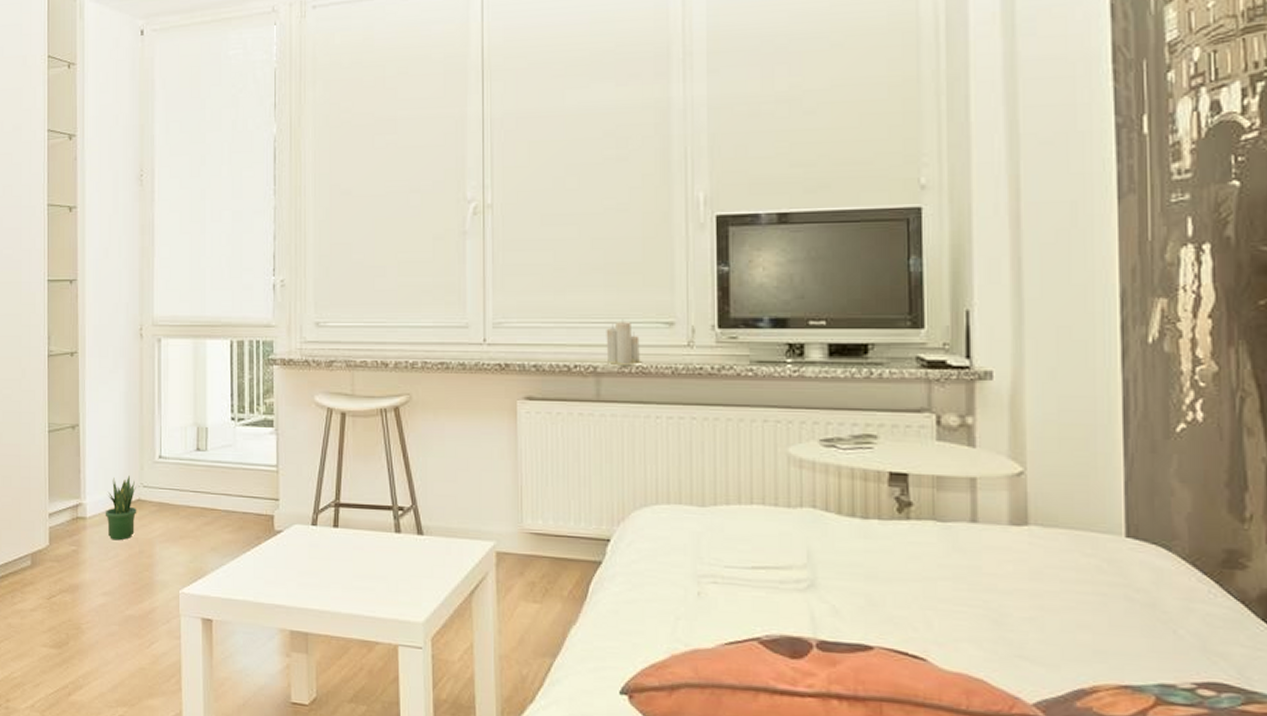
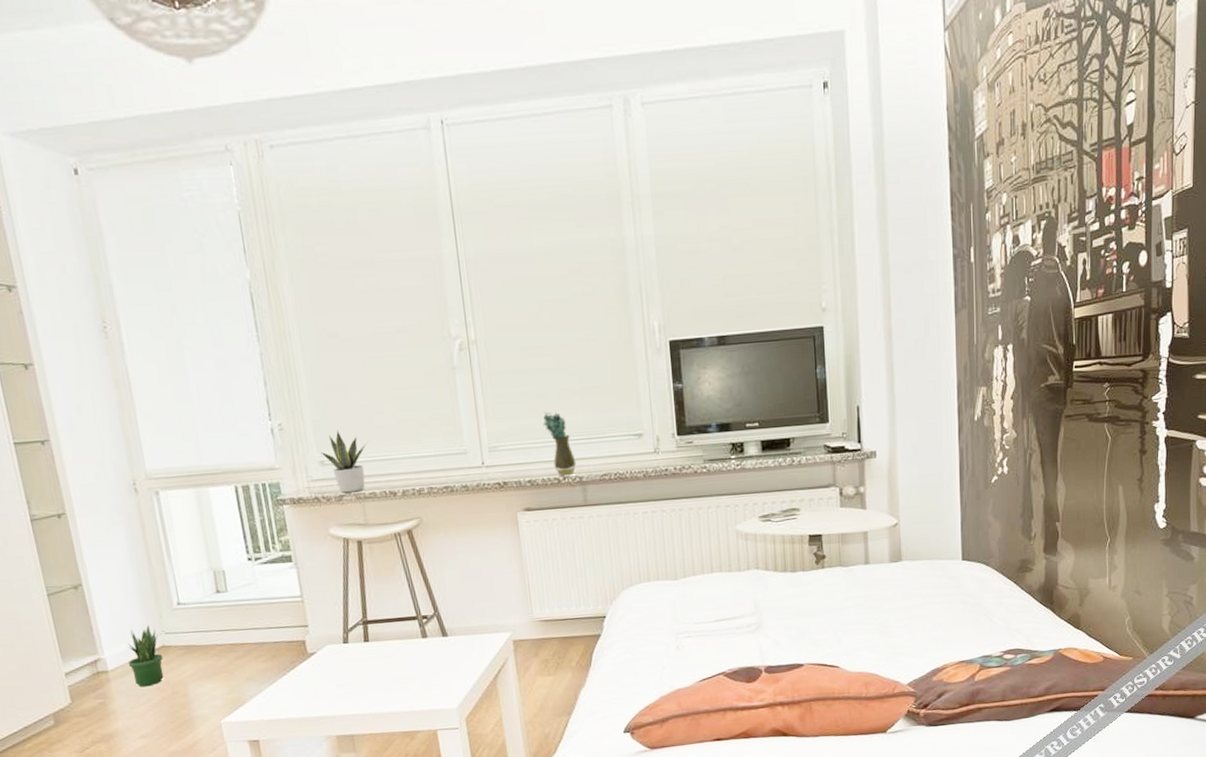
potted plant: none [317,290,365,359] -> present [320,429,367,493]
vase: none [557,288,592,364] -> present [543,412,577,477]
candle: present [606,319,641,366] -> none [587,434,618,475]

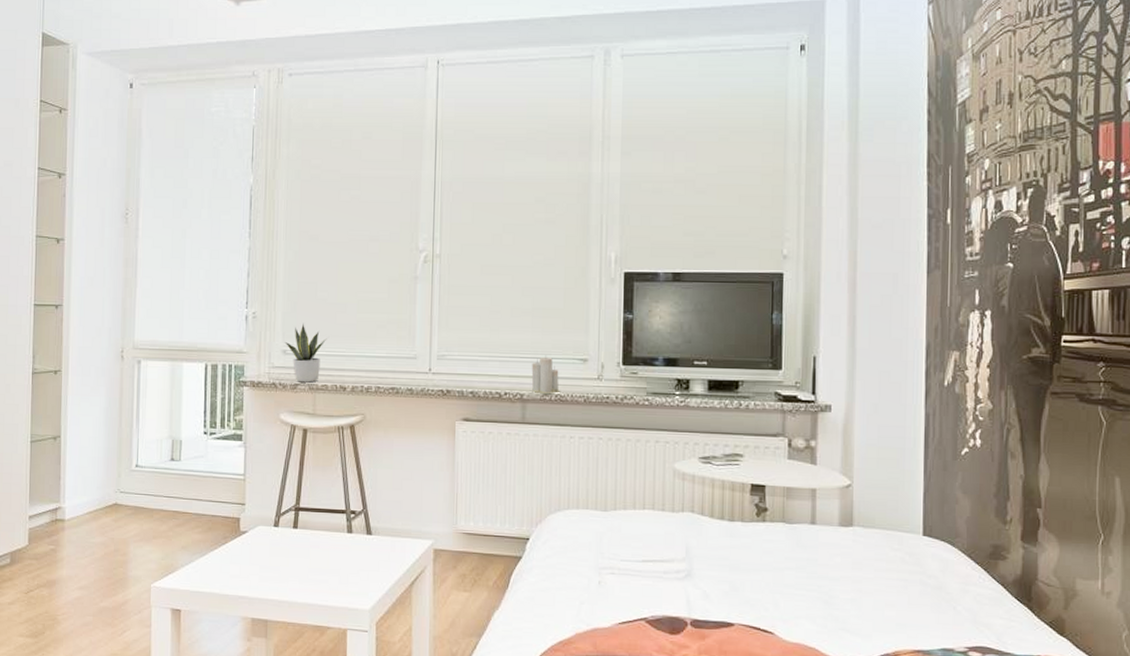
planter: present [127,625,164,687] -> none [83,482,114,540]
vase: present [543,412,577,477] -> none [492,327,519,392]
candle: none [587,434,618,475] -> present [531,355,560,395]

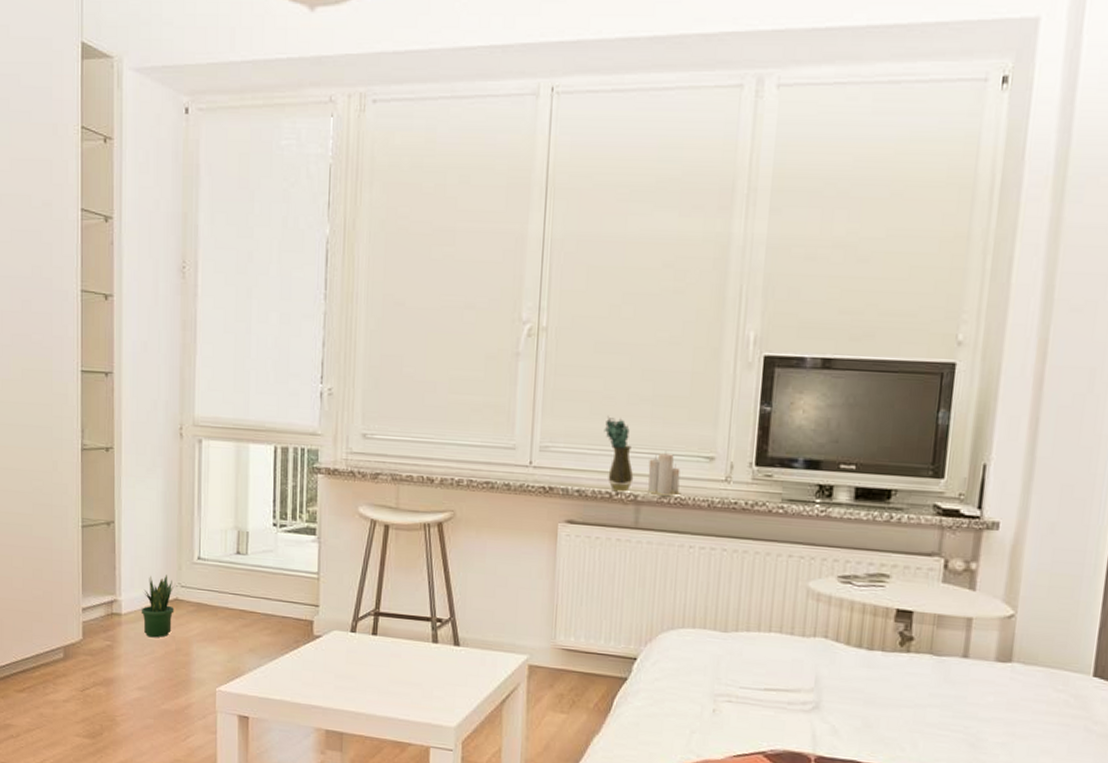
planter: none [83,482,114,540] -> present [141,575,174,638]
potted plant: present [285,322,327,383] -> none [365,402,413,473]
vase: none [492,327,519,392] -> present [603,416,634,492]

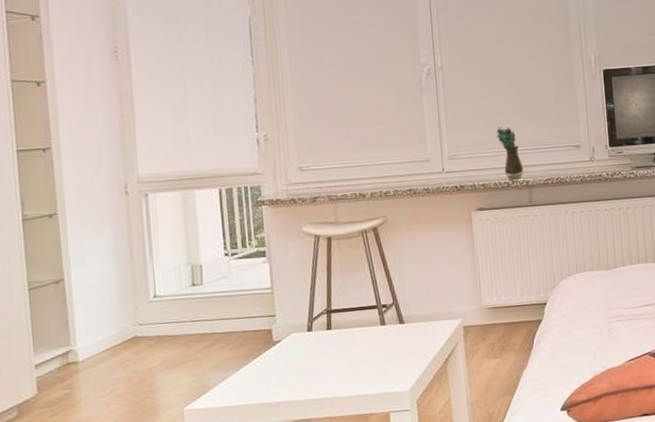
planter: present [141,575,174,638] -> none [99,317,134,377]
candle: present [648,451,681,497] -> none [533,145,560,179]

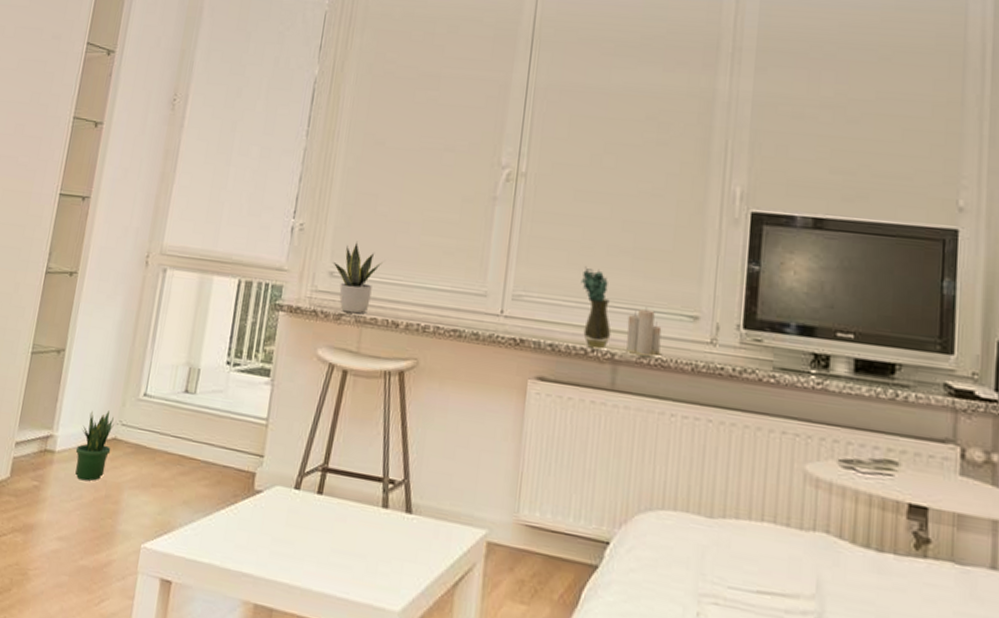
planter: none [99,317,134,377] -> present [75,411,114,481]
potted plant: none [300,140,342,195] -> present [333,240,383,314]
candle: none [533,145,560,179] -> present [626,307,662,357]

